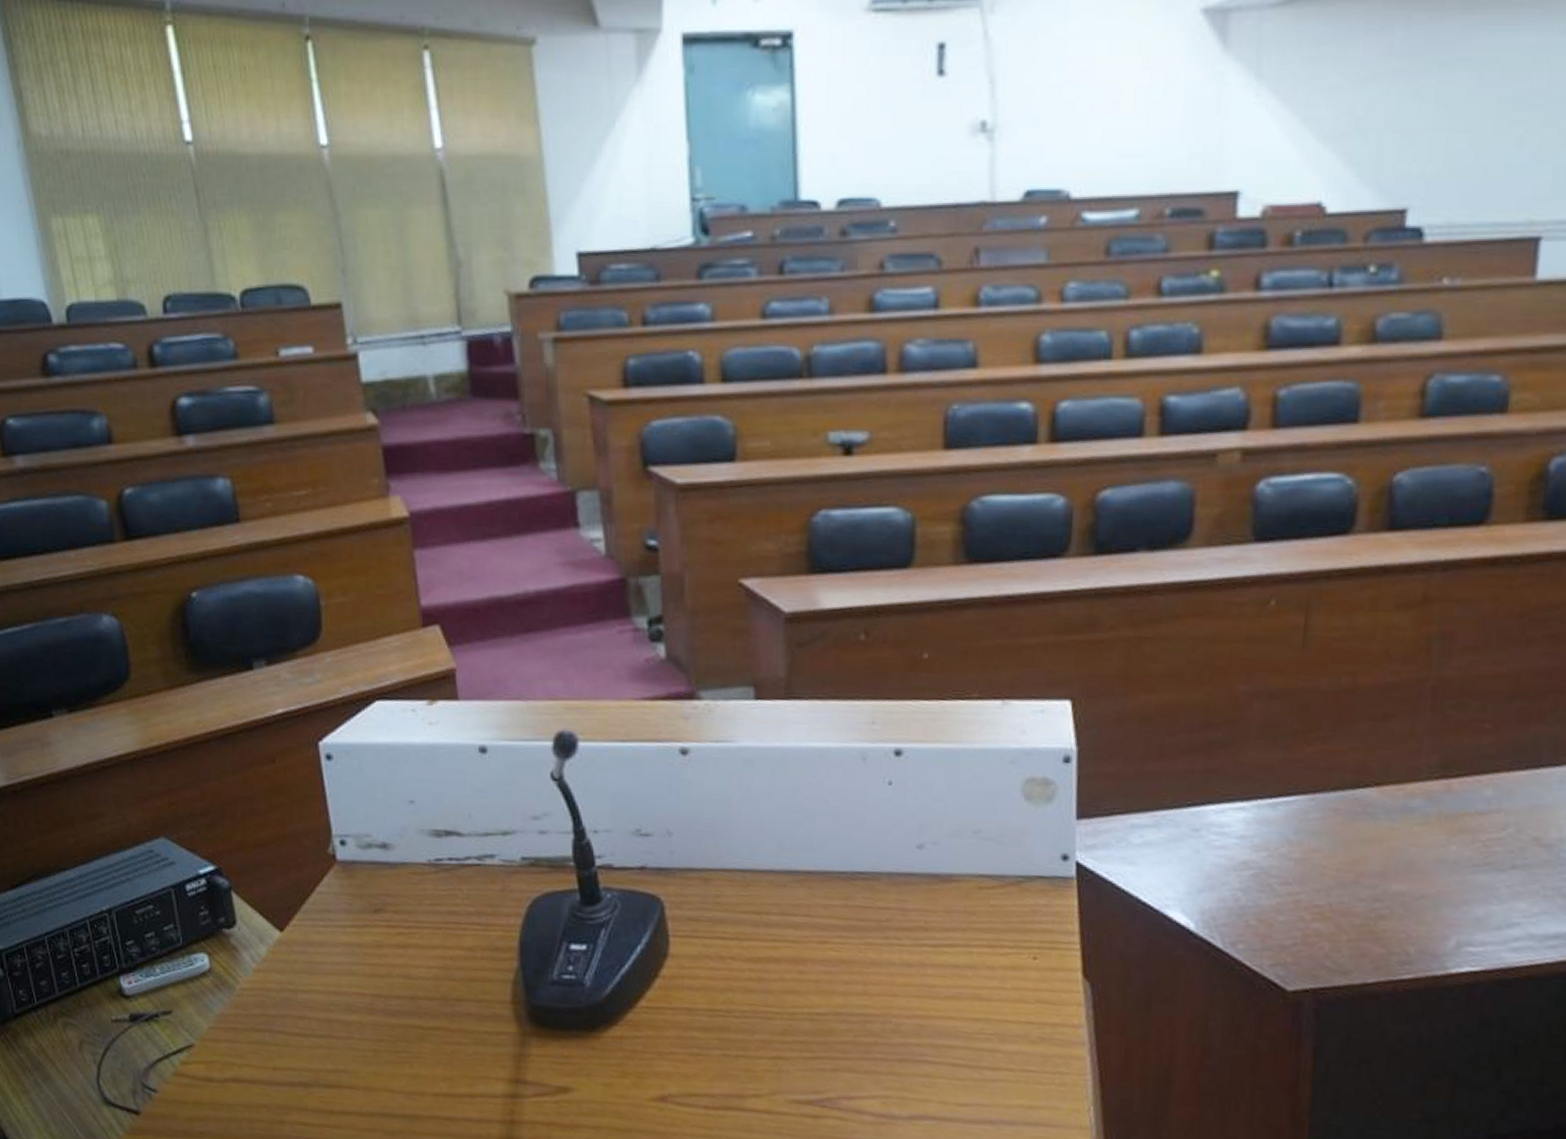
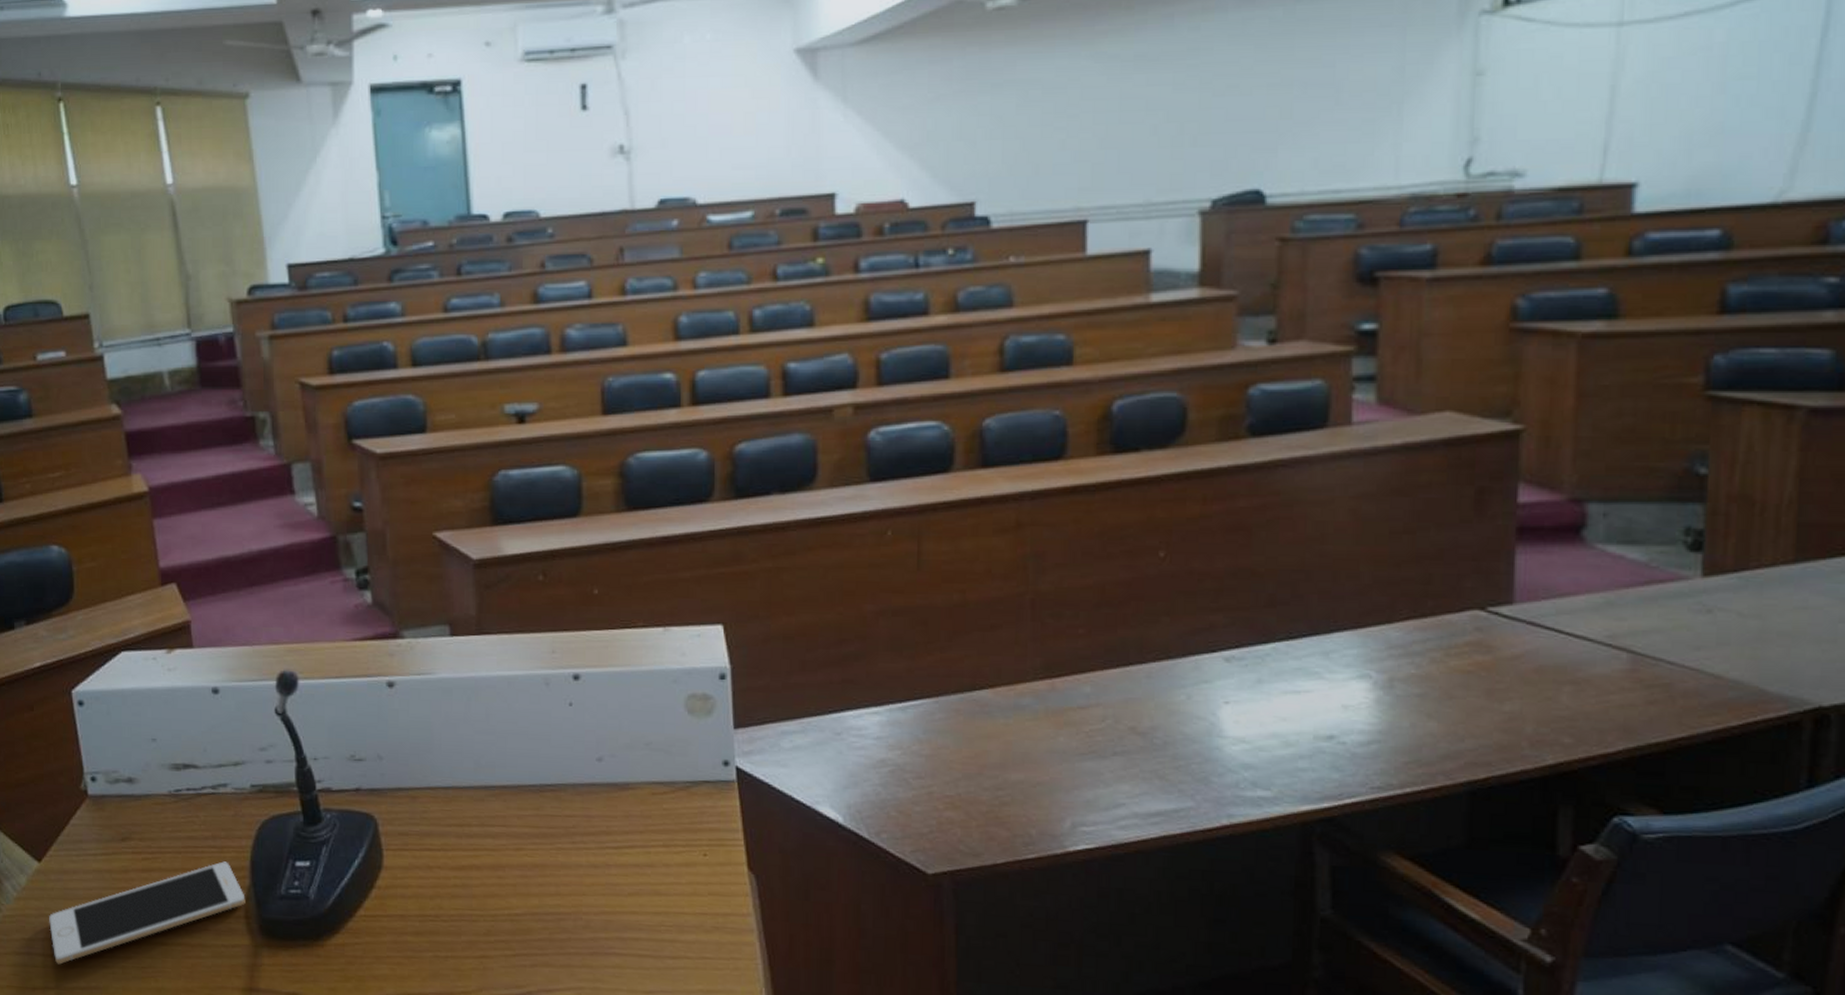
cell phone: none [292,940,513,1044] -> present [49,861,245,965]

